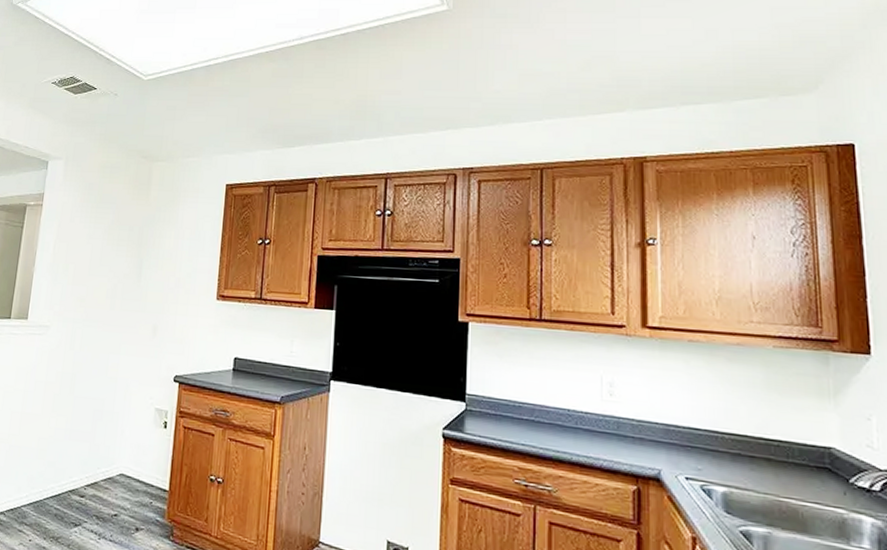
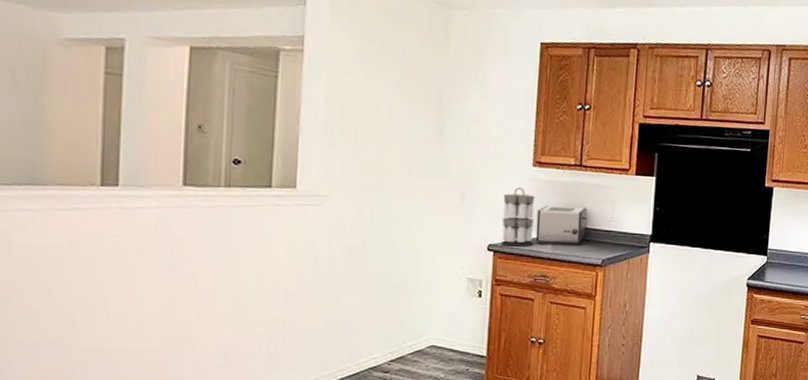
spice rack: none [185,319,218,381] -> present [500,186,535,248]
toaster: none [217,338,268,380] -> present [535,206,588,245]

